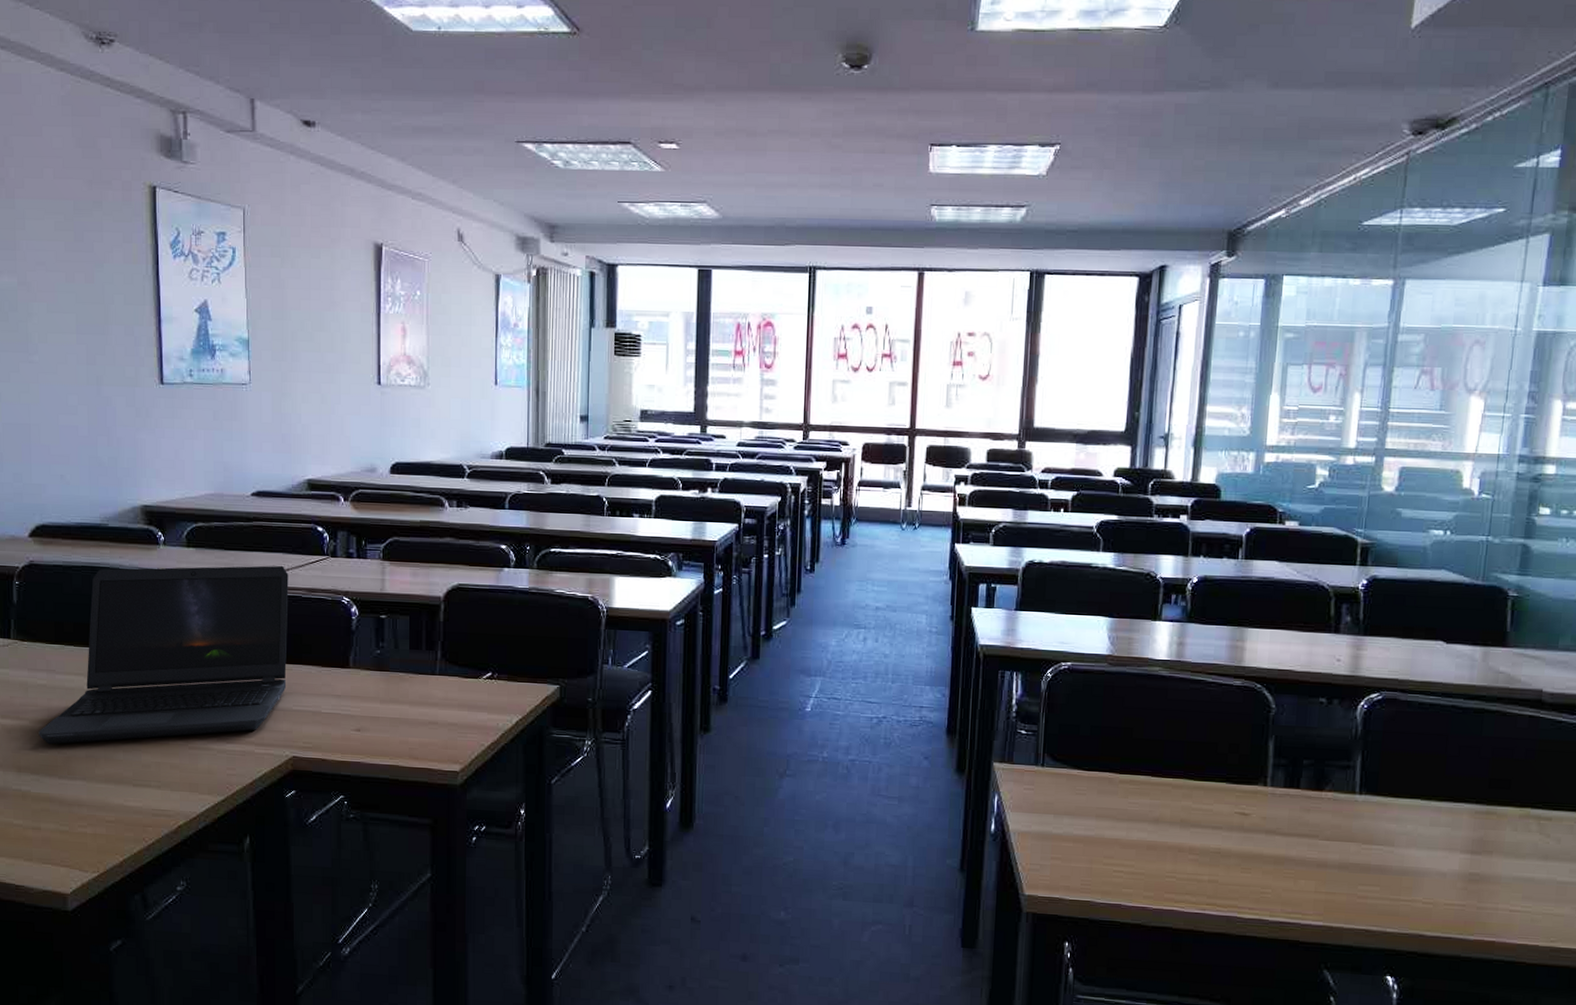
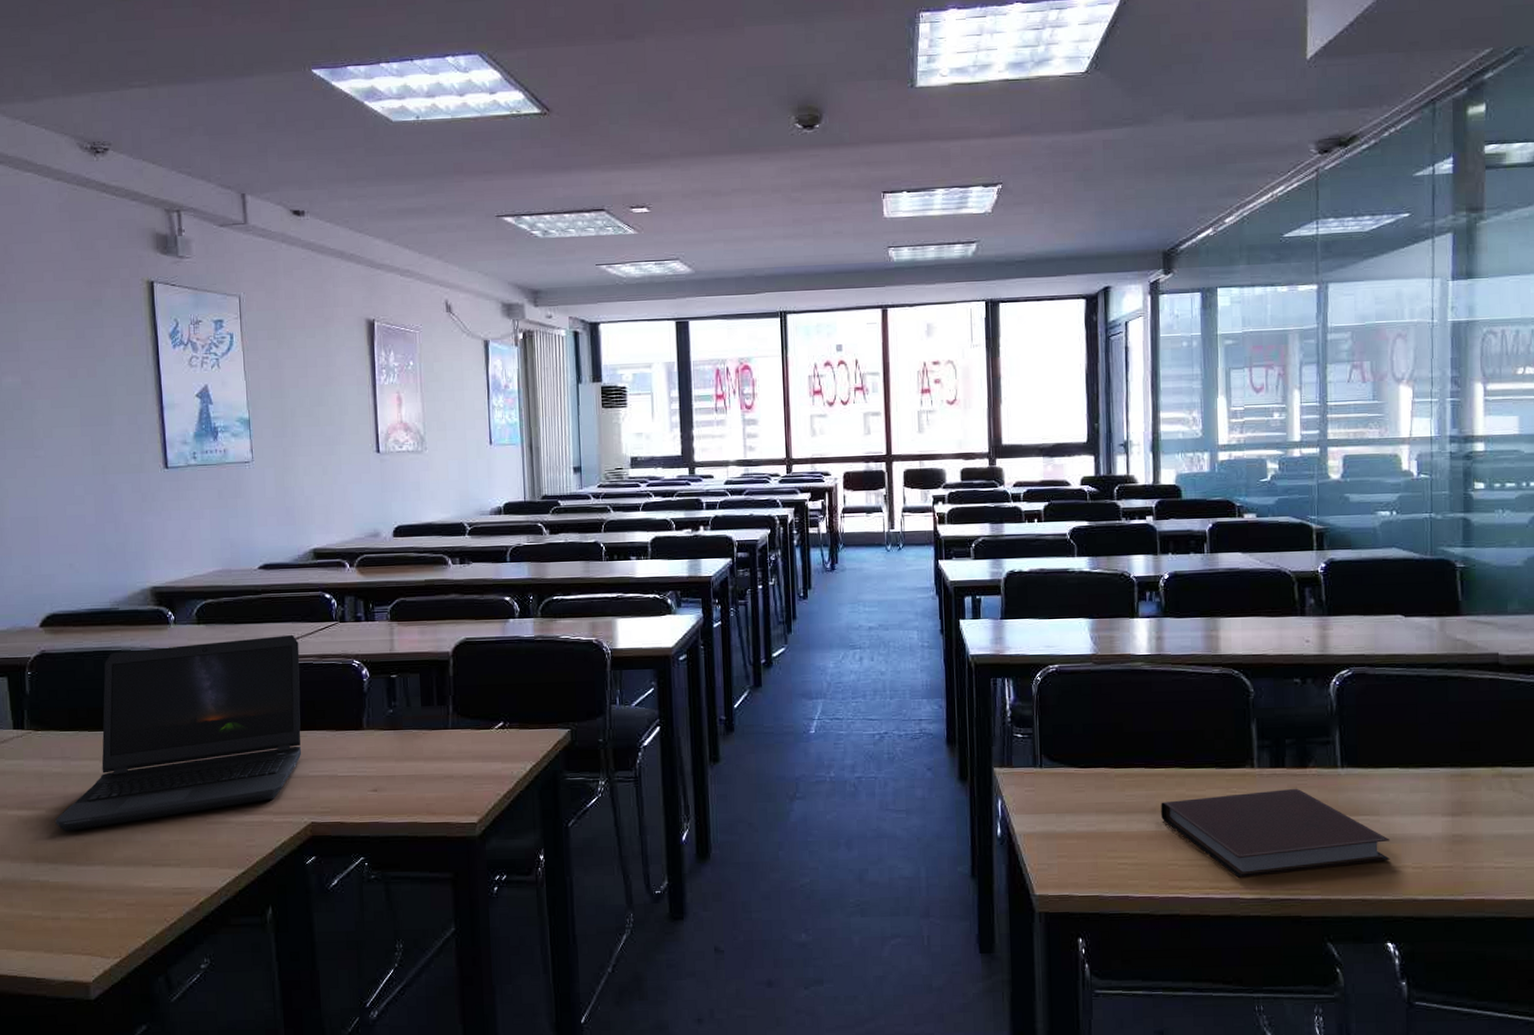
notebook: none [1164,810,1403,897] -> present [1161,788,1391,878]

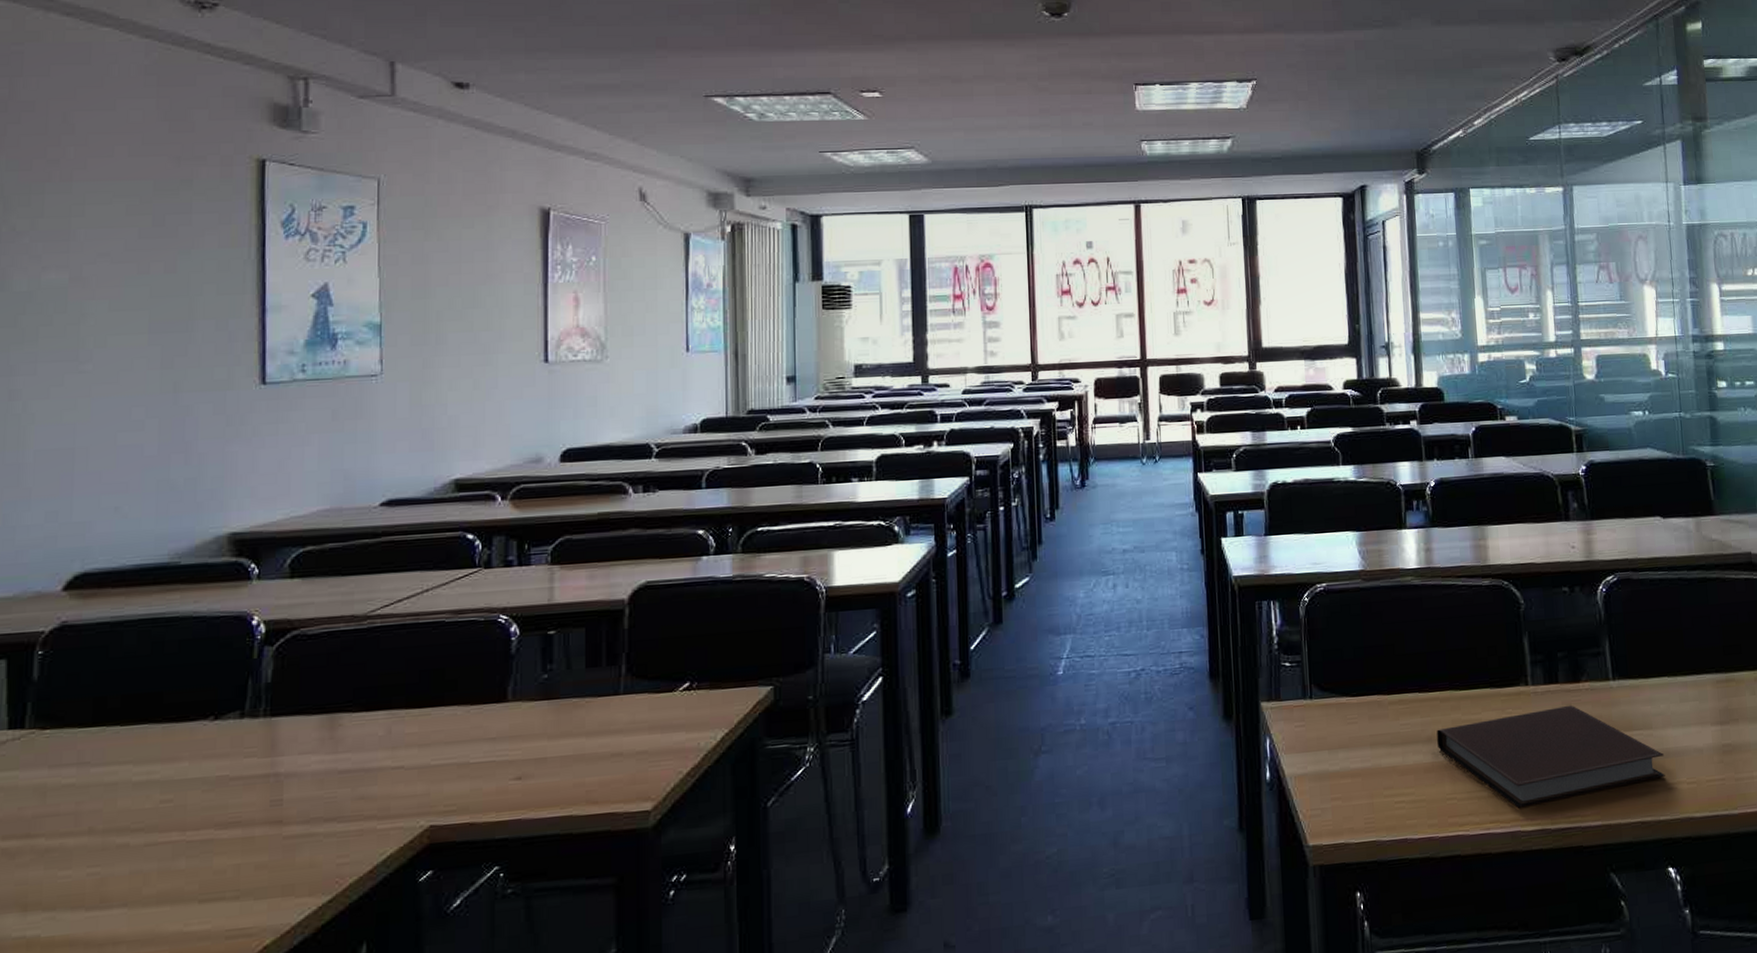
laptop computer: present [55,634,302,832] -> none [58,586,428,866]

